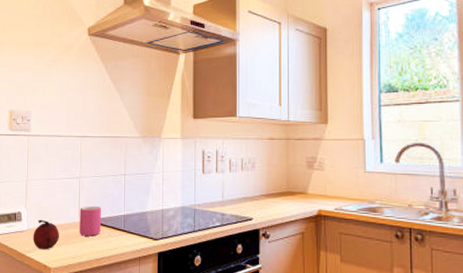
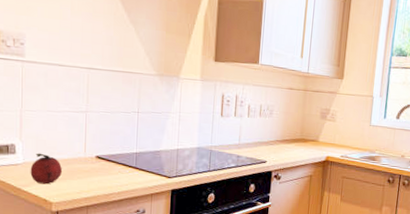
mug: present [79,206,102,237] -> none [85,141,112,173]

